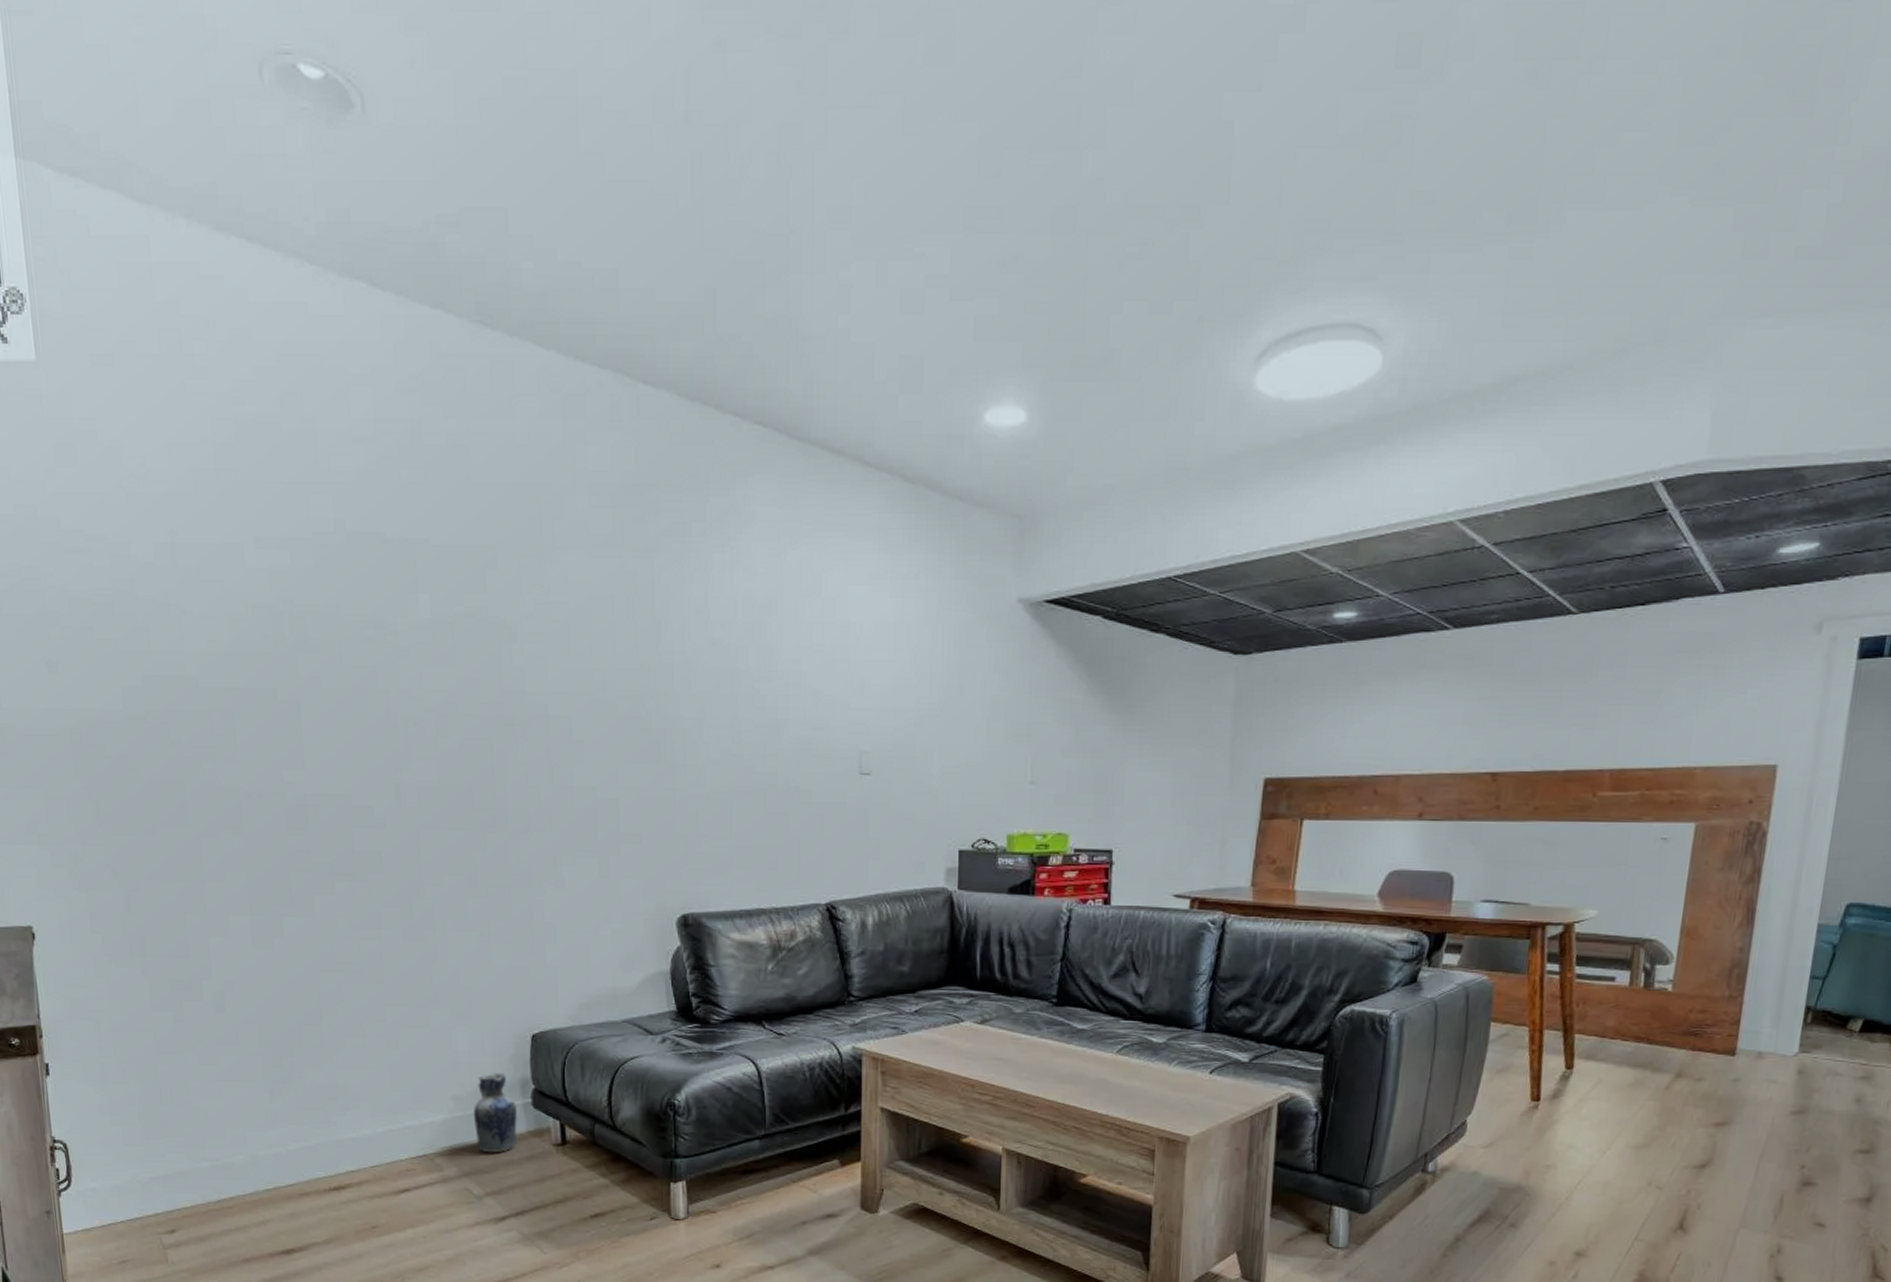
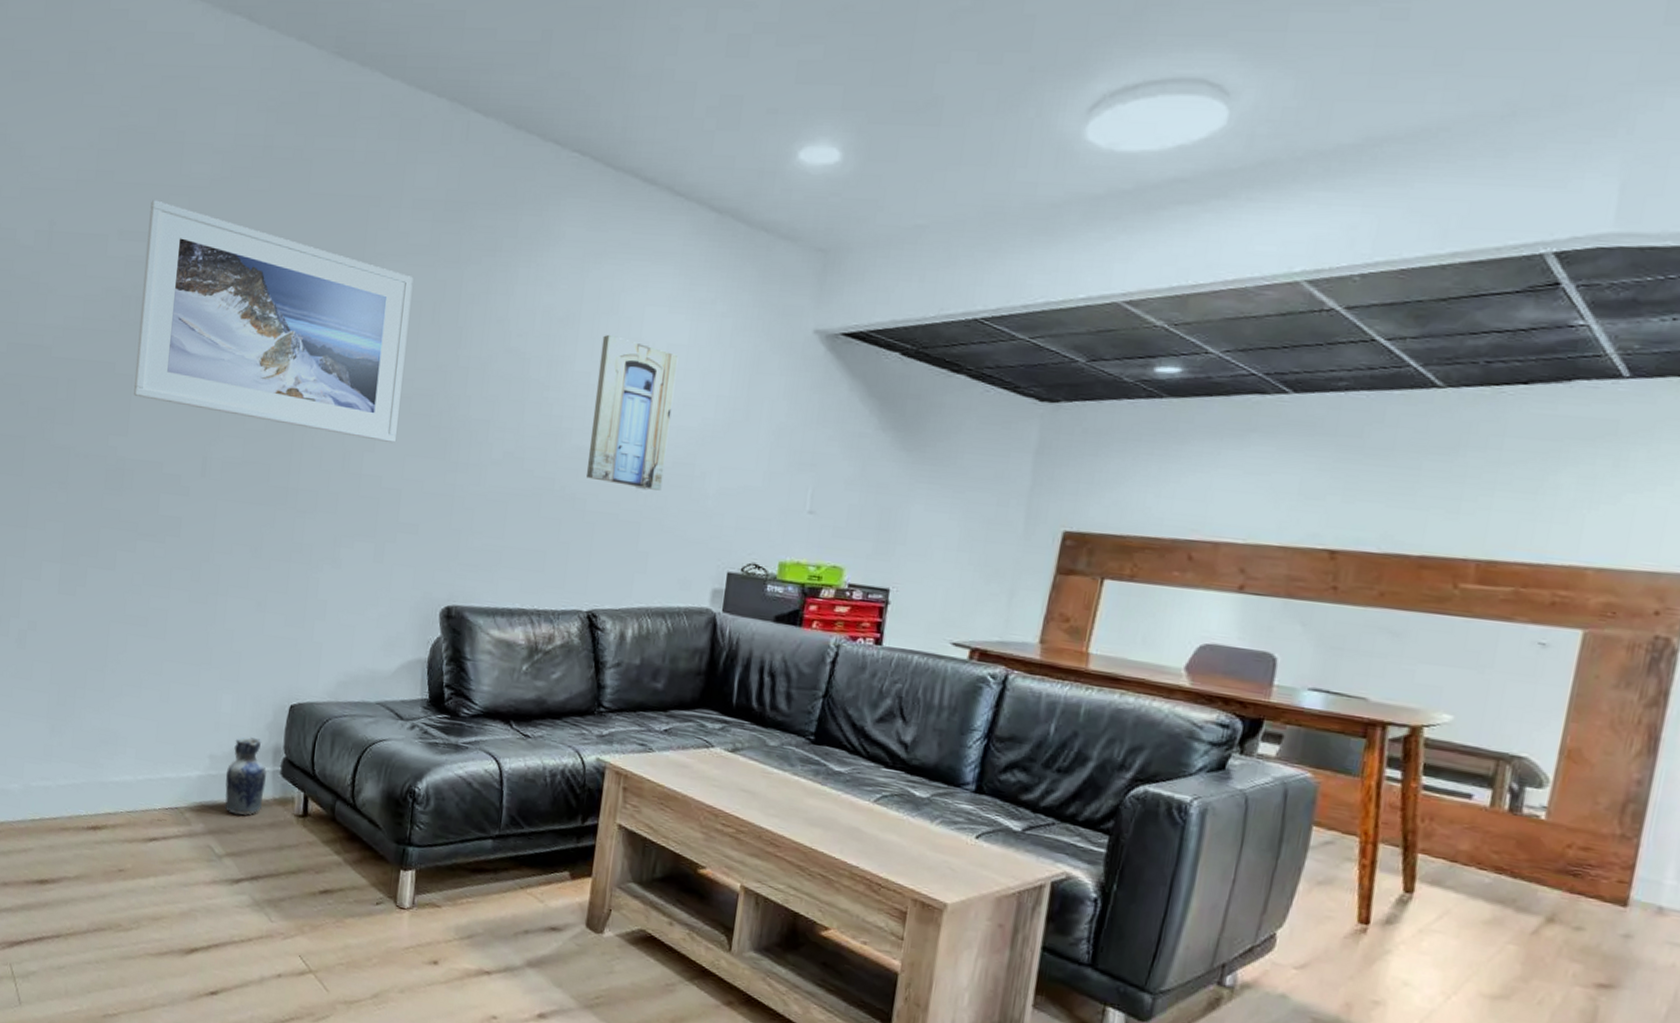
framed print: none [288,500,605,750] -> present [133,200,414,443]
wall art: none [808,618,887,775] -> present [587,334,679,491]

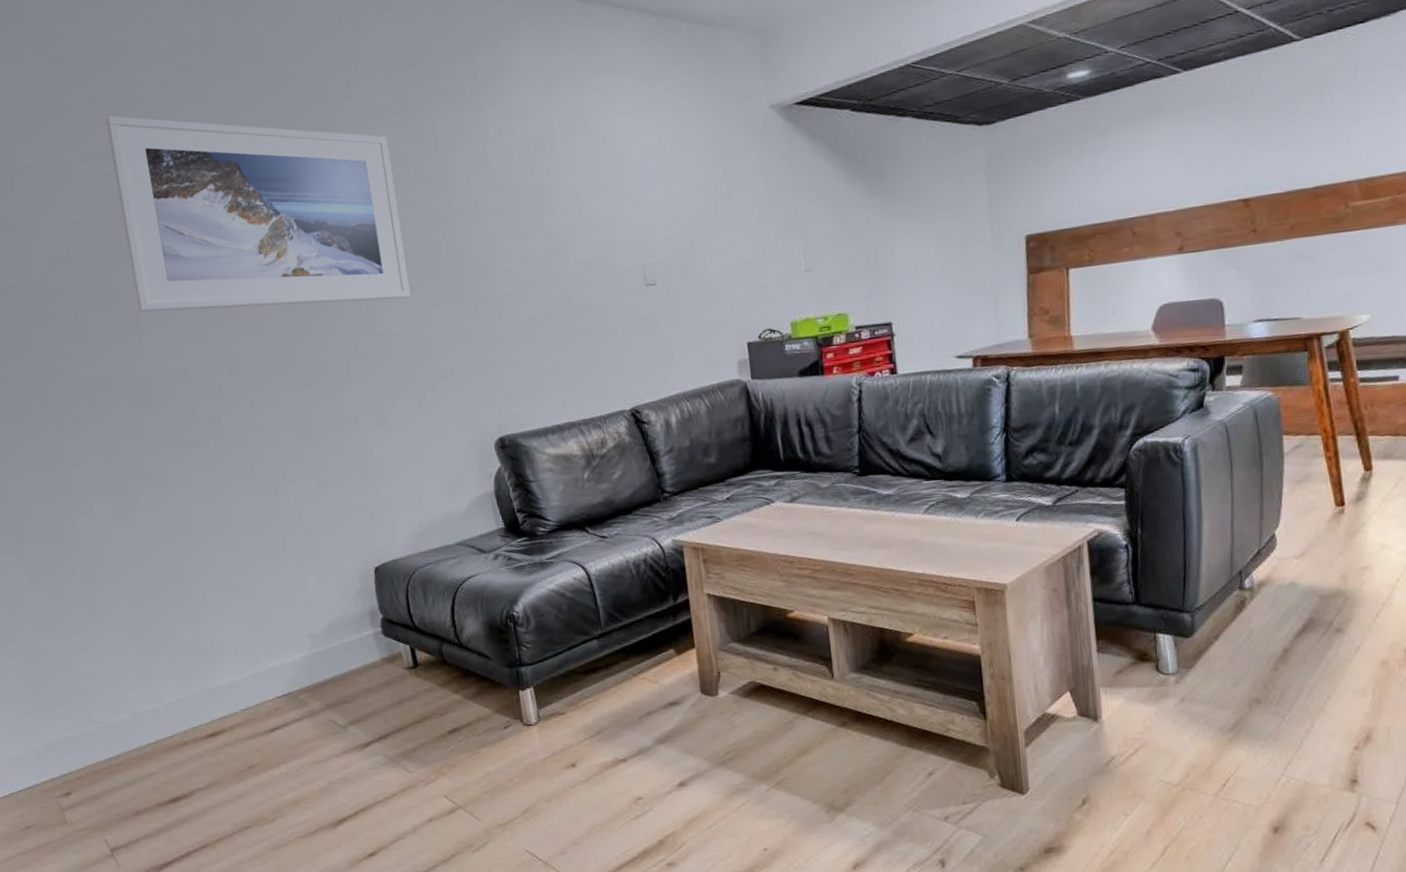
ceramic jug: present [224,737,266,815] -> none [329,607,372,684]
wall art: present [587,334,679,491] -> none [580,150,670,288]

